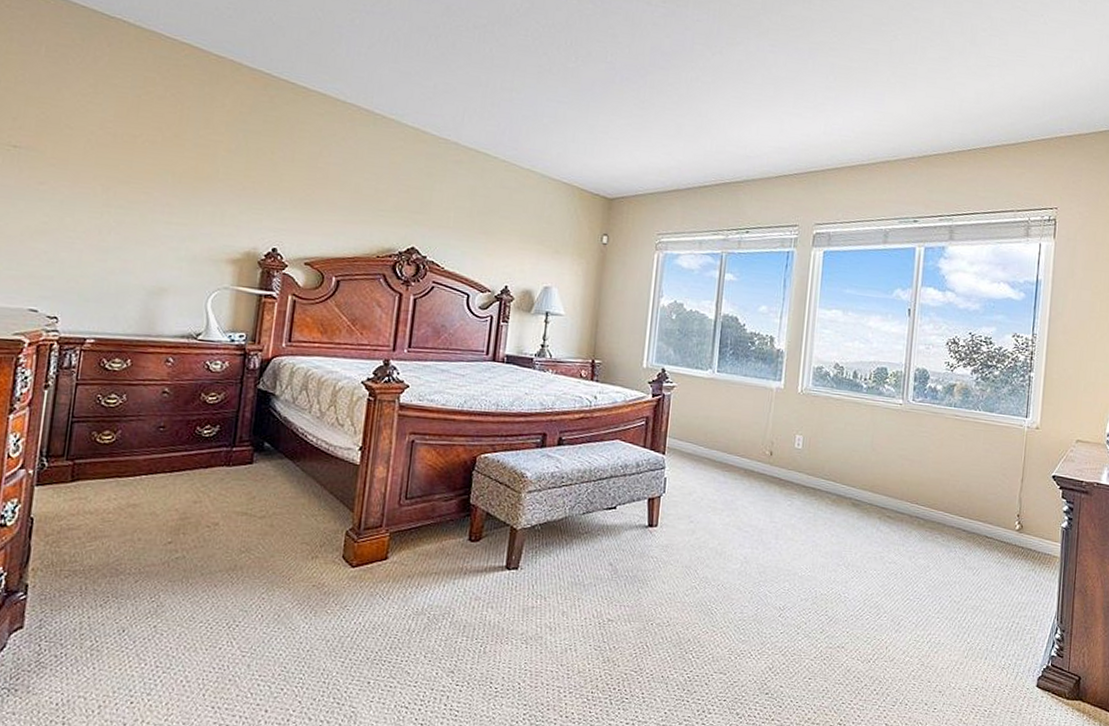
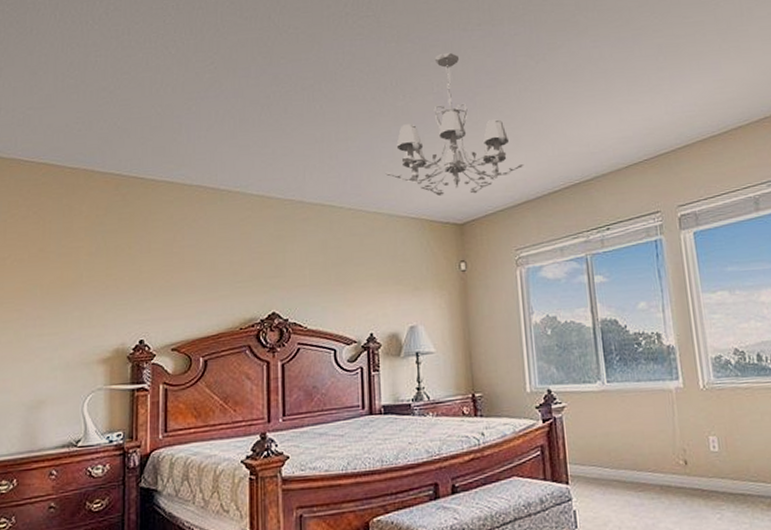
chandelier: none [545,23,681,172] -> present [385,53,524,197]

